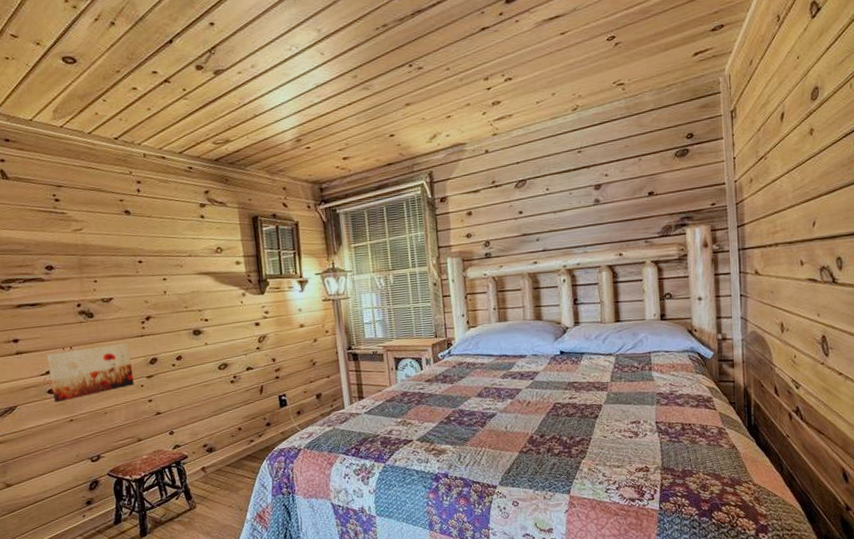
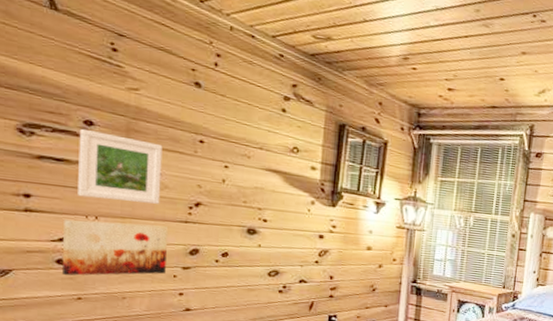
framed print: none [44,272,118,333] -> present [78,128,163,204]

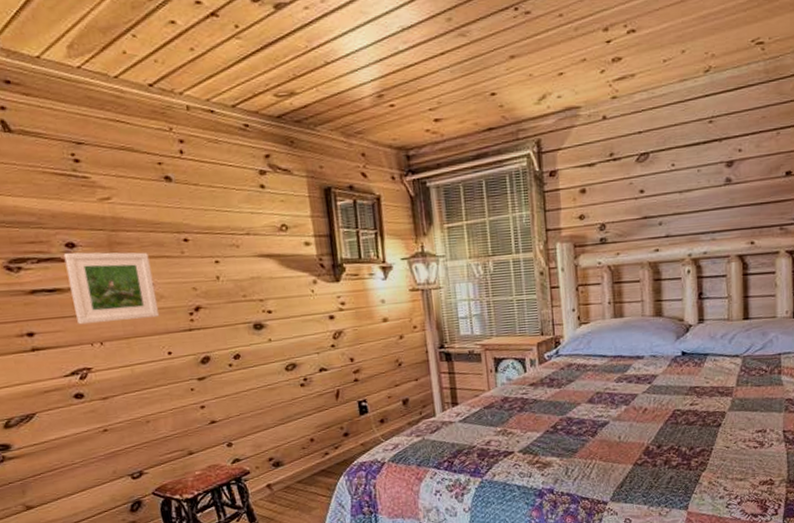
wall art: present [61,219,169,276] -> none [71,338,182,410]

